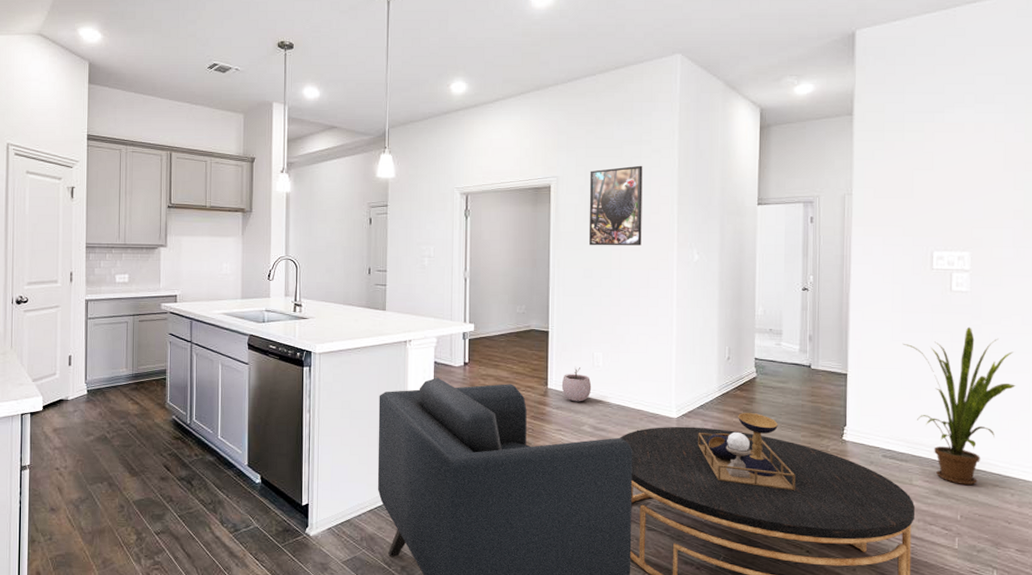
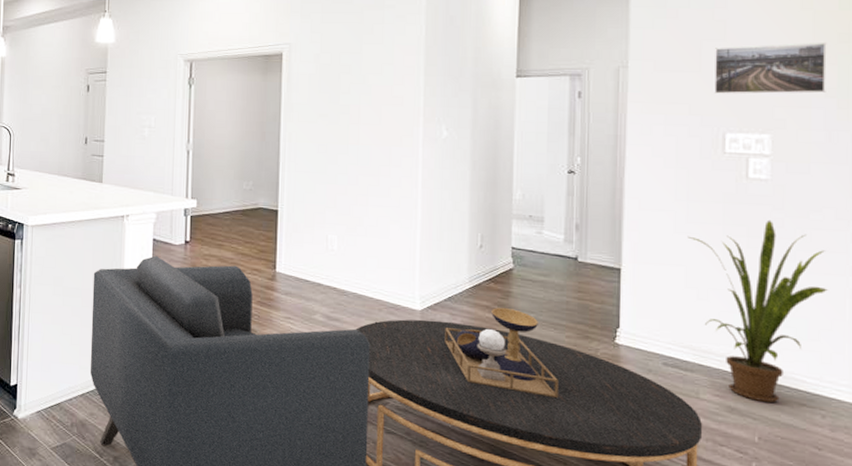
plant pot: present [561,367,592,402] -> none [291,250,325,288]
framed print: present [588,165,643,246] -> none [323,32,385,120]
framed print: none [924,170,1015,217] -> present [714,42,827,94]

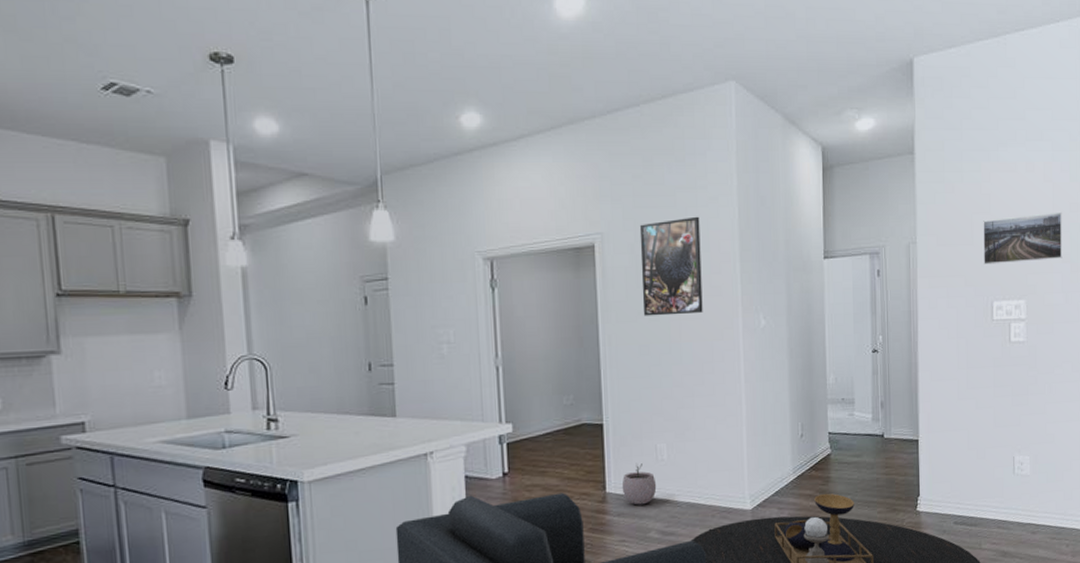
plant pot: none [291,250,325,288] -> present [621,463,657,505]
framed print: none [323,32,385,120] -> present [639,216,703,316]
house plant: present [687,220,827,403] -> none [968,378,1068,542]

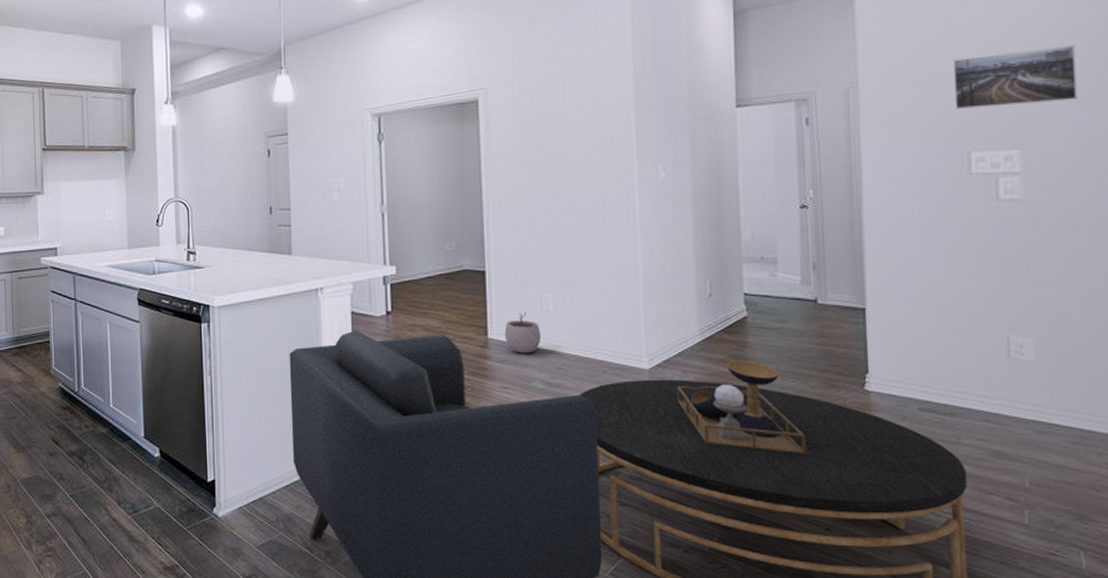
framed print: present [639,216,703,316] -> none [524,68,593,168]

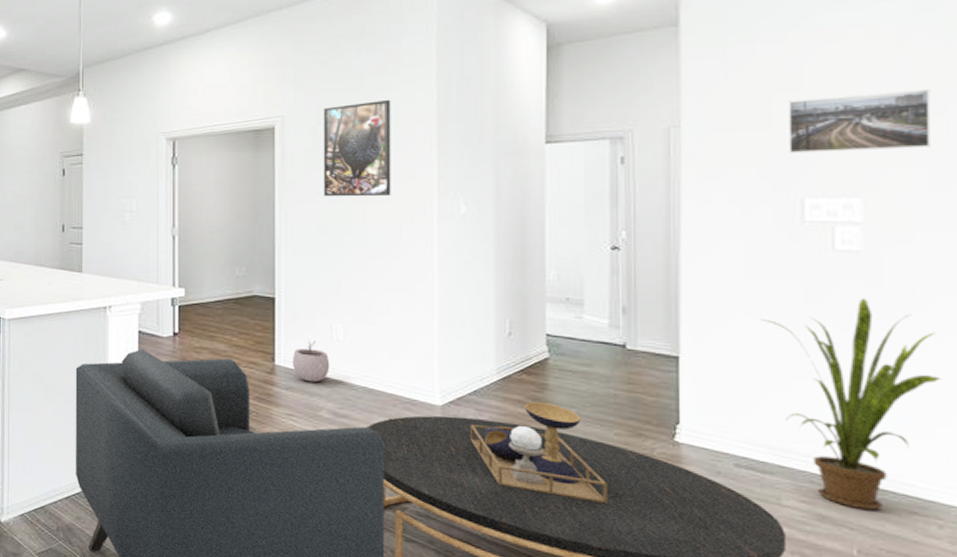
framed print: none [524,68,593,168] -> present [323,99,391,197]
house plant: none [936,243,1095,444] -> present [760,297,941,511]

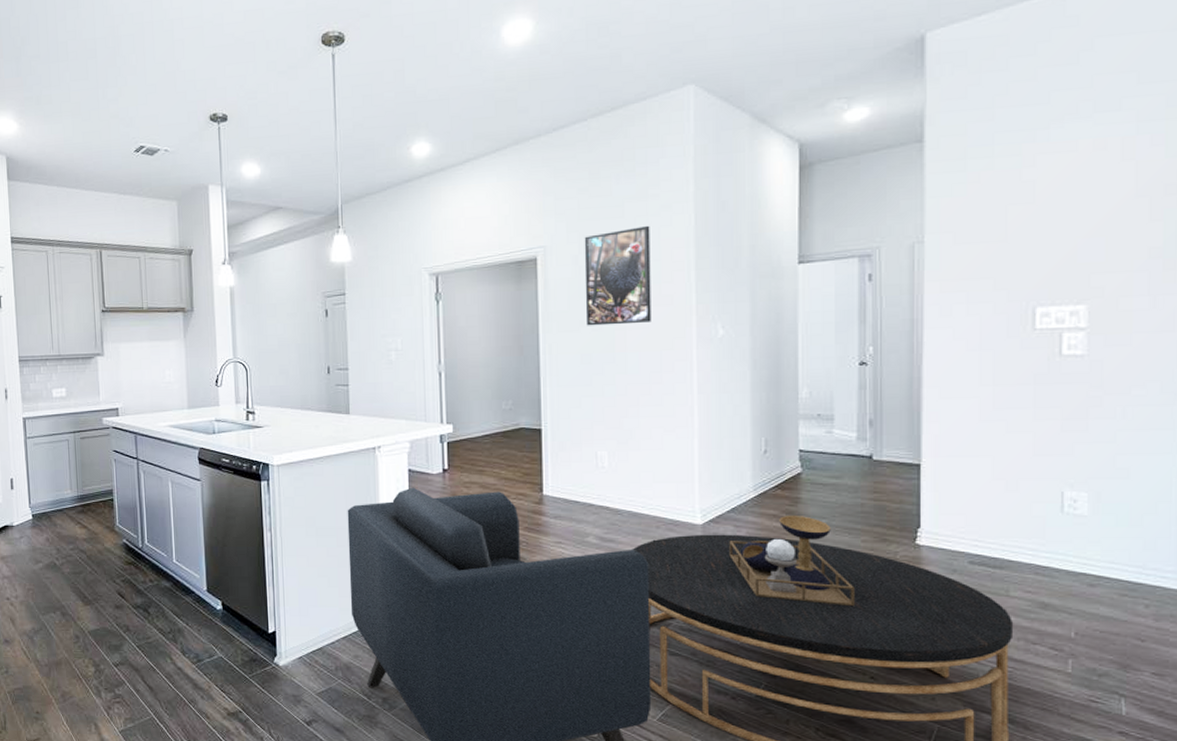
plant pot: present [292,341,330,382] -> none [559,469,596,510]
house plant: present [760,297,941,511] -> none [994,399,1151,596]
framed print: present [789,88,932,153] -> none [1023,196,1151,264]

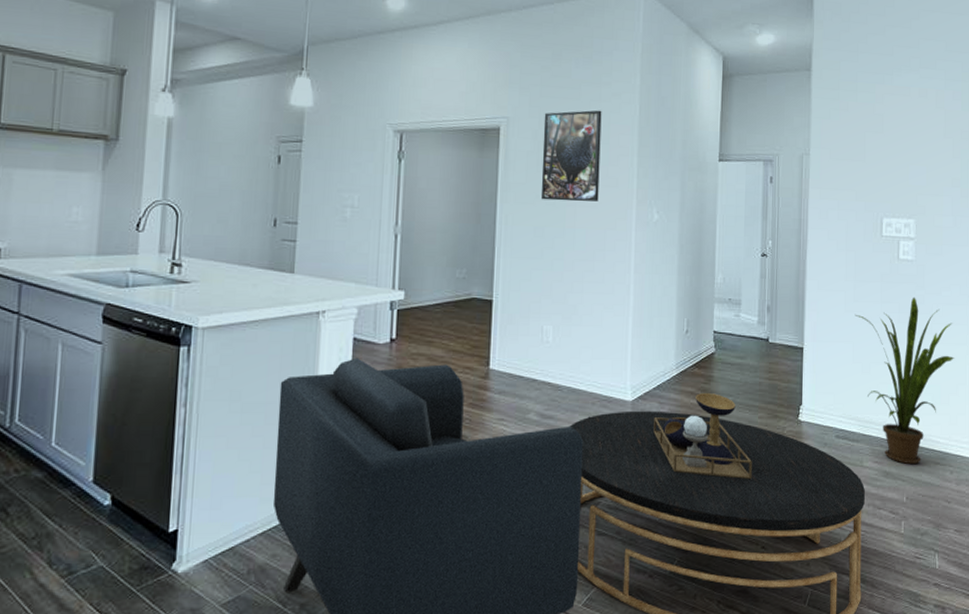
house plant: none [994,399,1151,596] -> present [854,297,954,465]

